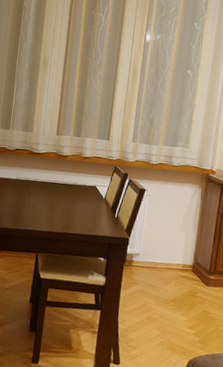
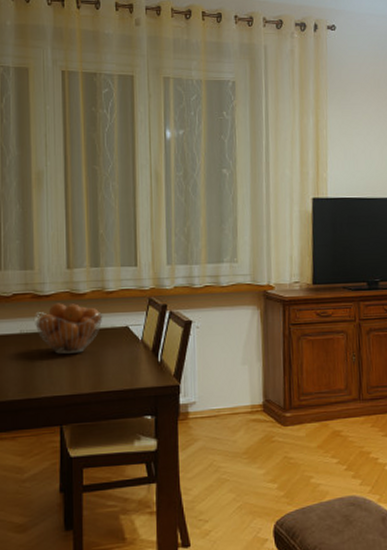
fruit basket: none [28,160,79,201] -> present [35,303,103,354]

